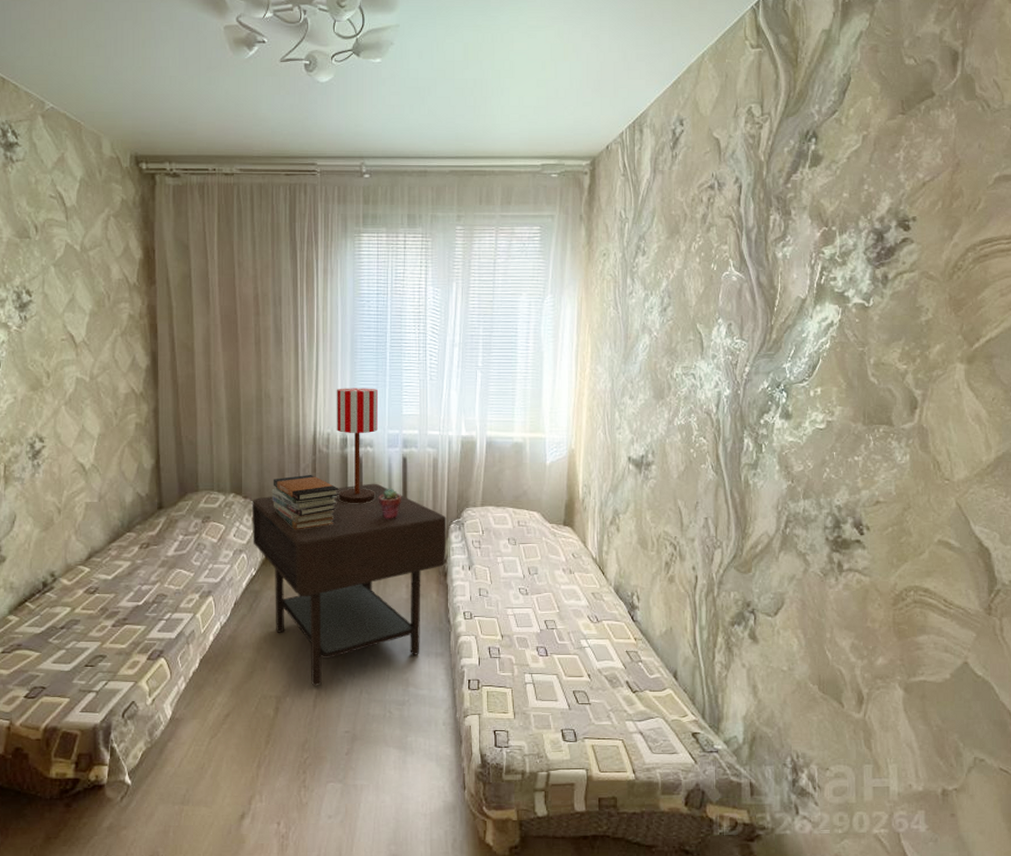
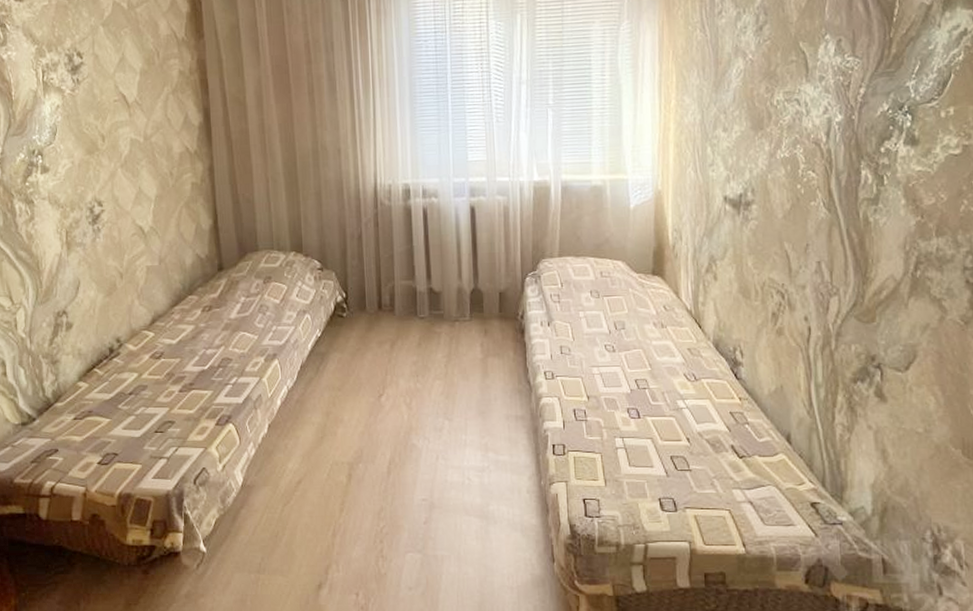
side table: present [252,483,447,687] -> none [314,236,522,453]
book stack: present [271,474,339,530] -> none [333,228,404,288]
table lamp: present [336,388,378,504] -> none [395,134,443,259]
potted succulent: present [378,488,401,519] -> none [446,240,471,274]

